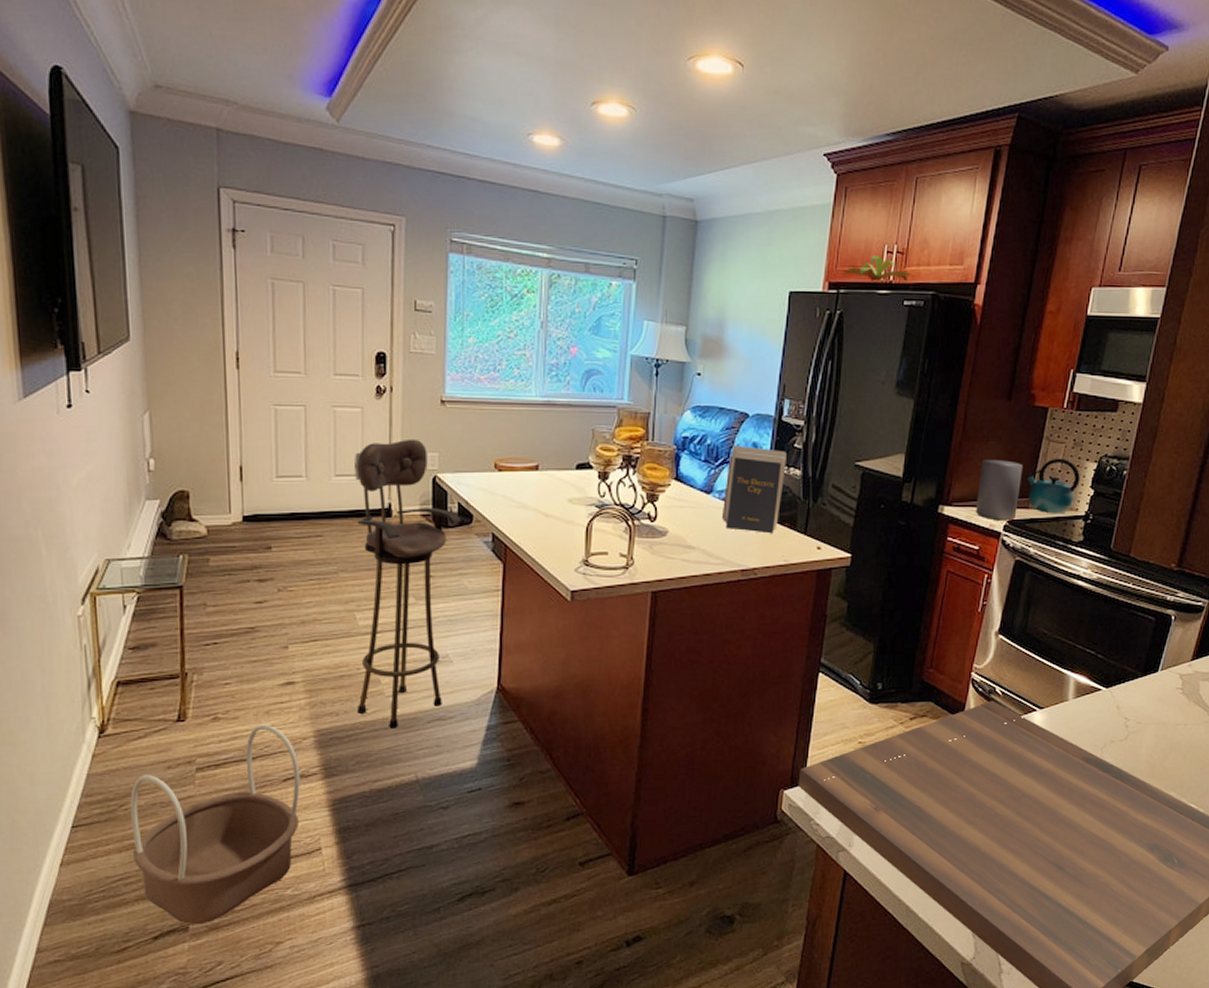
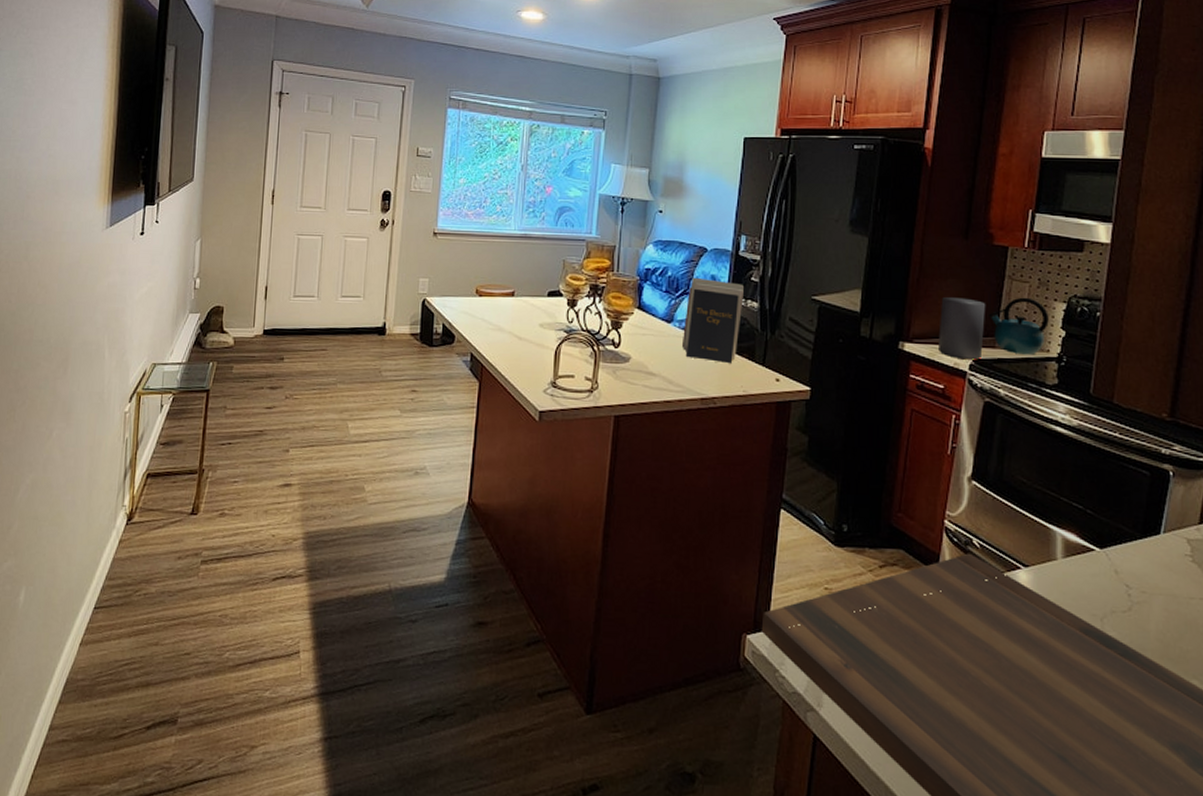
basket: present [130,724,300,925] -> none [140,523,288,719]
bar stool: present [354,438,461,729] -> none [341,265,445,536]
plant: present [844,255,912,282] -> none [795,105,861,128]

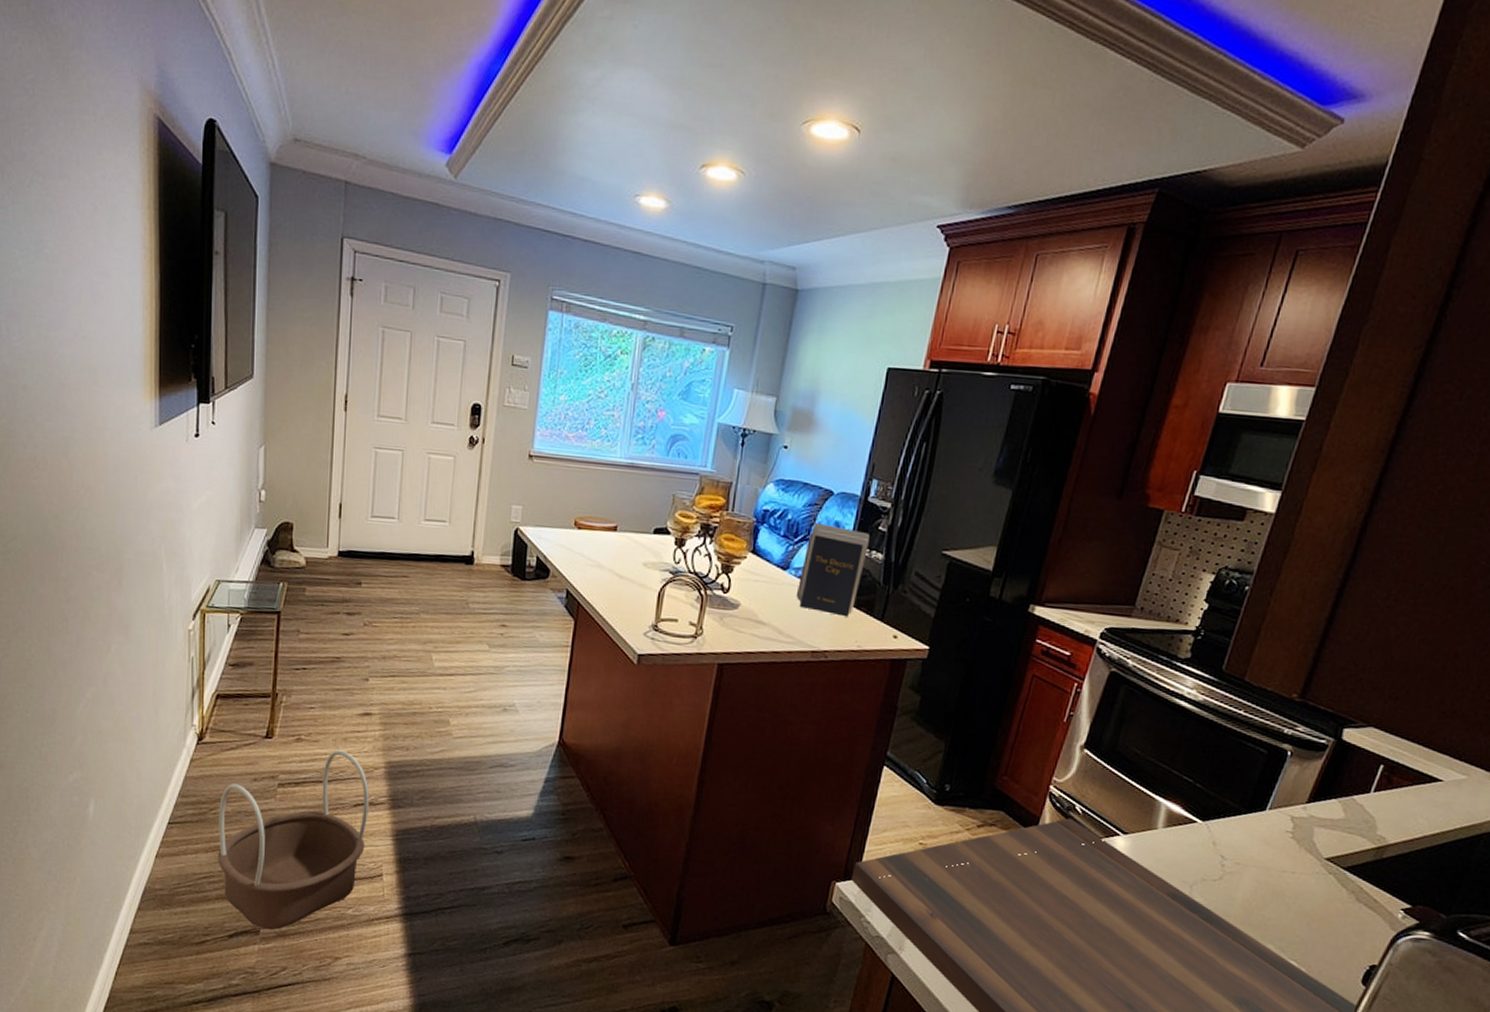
basket: none [140,523,288,719] -> present [218,750,369,931]
canister: present [938,297,986,360] -> none [1070,560,1129,629]
kettle: present [988,297,1049,355] -> none [1129,565,1194,627]

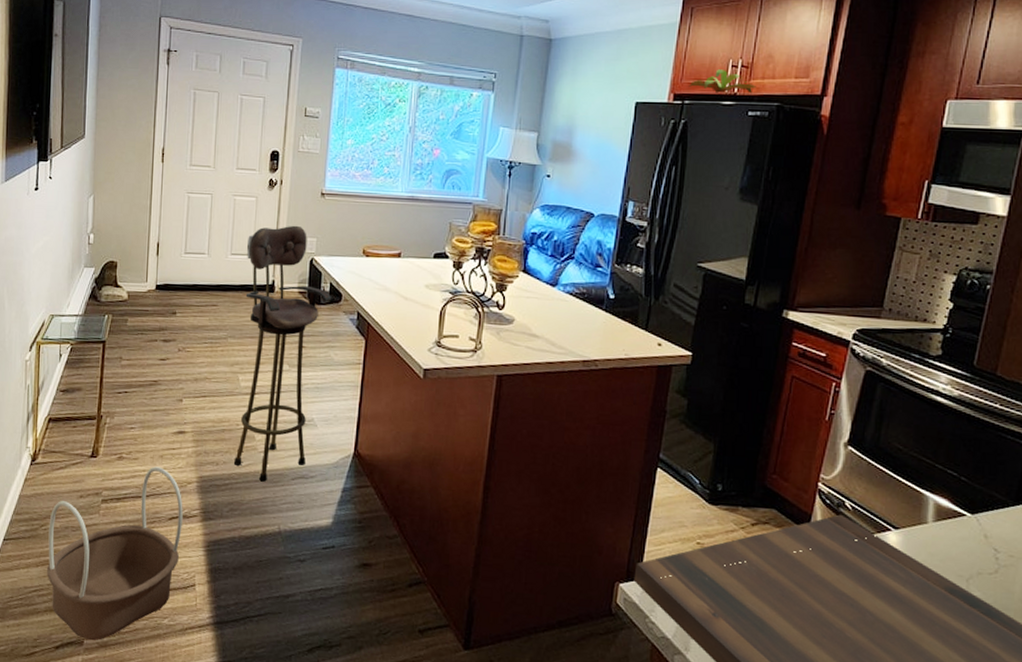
bar stool: none [425,490,539,769] -> present [233,225,332,482]
books: present [796,522,870,617] -> none [565,242,629,328]
plant: none [948,335,1023,365] -> present [689,69,757,94]

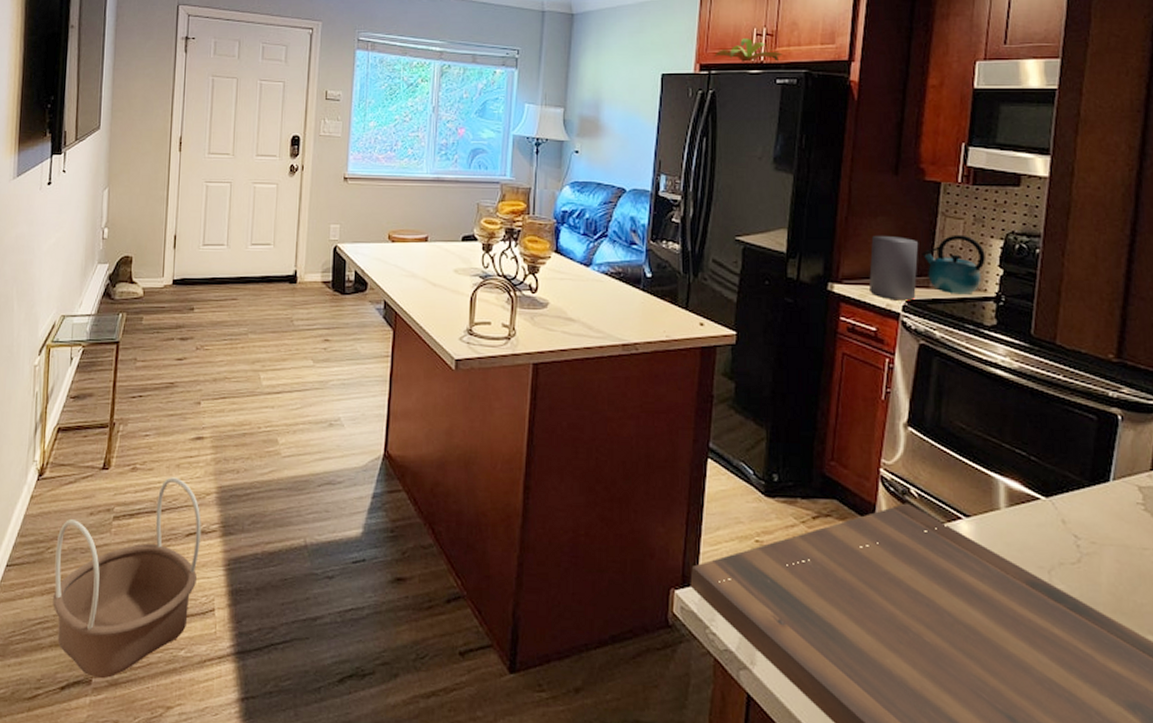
bar stool: present [233,225,332,482] -> none [255,212,357,490]
canister: none [823,267,874,330] -> present [869,236,919,301]
kettle: none [875,268,937,326] -> present [921,234,985,295]

